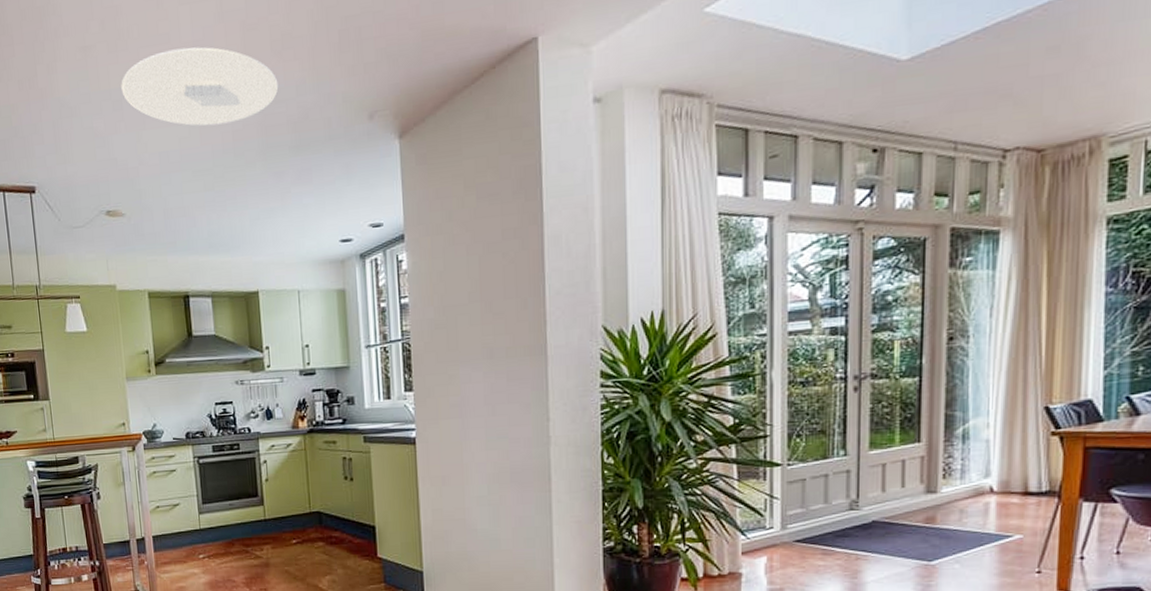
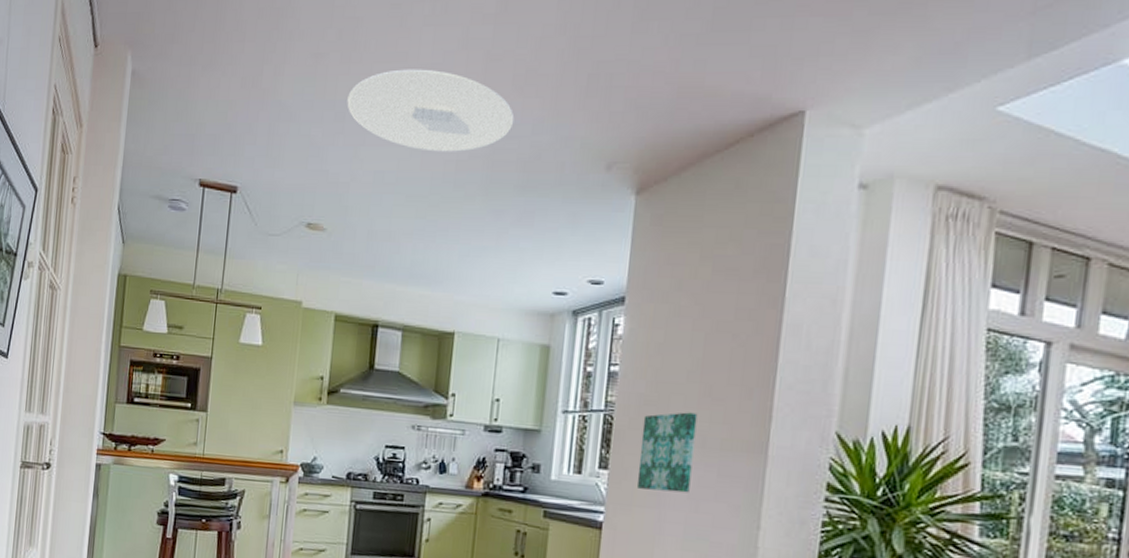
wall art: none [436,328,485,403] -> present [636,412,698,493]

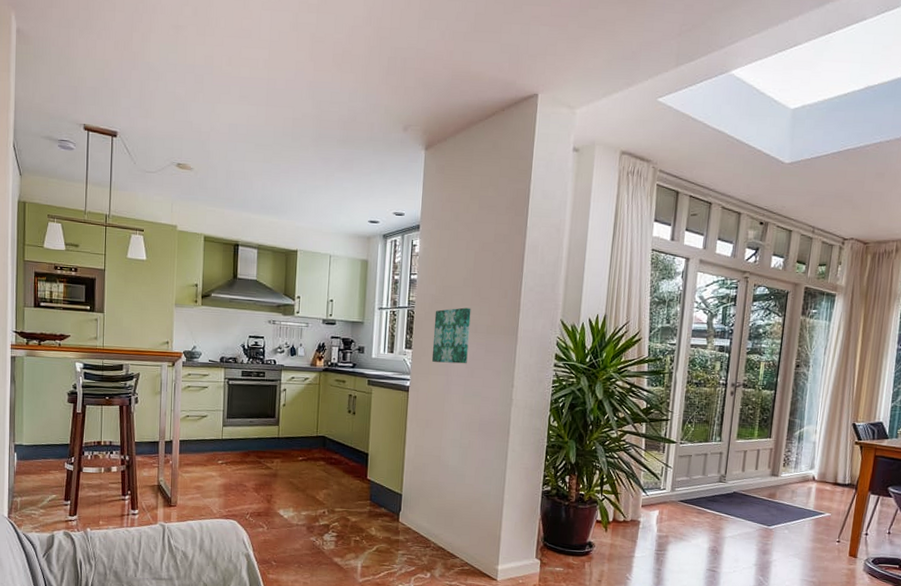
ceiling light: present [347,69,515,152] -> none [204,43,335,112]

